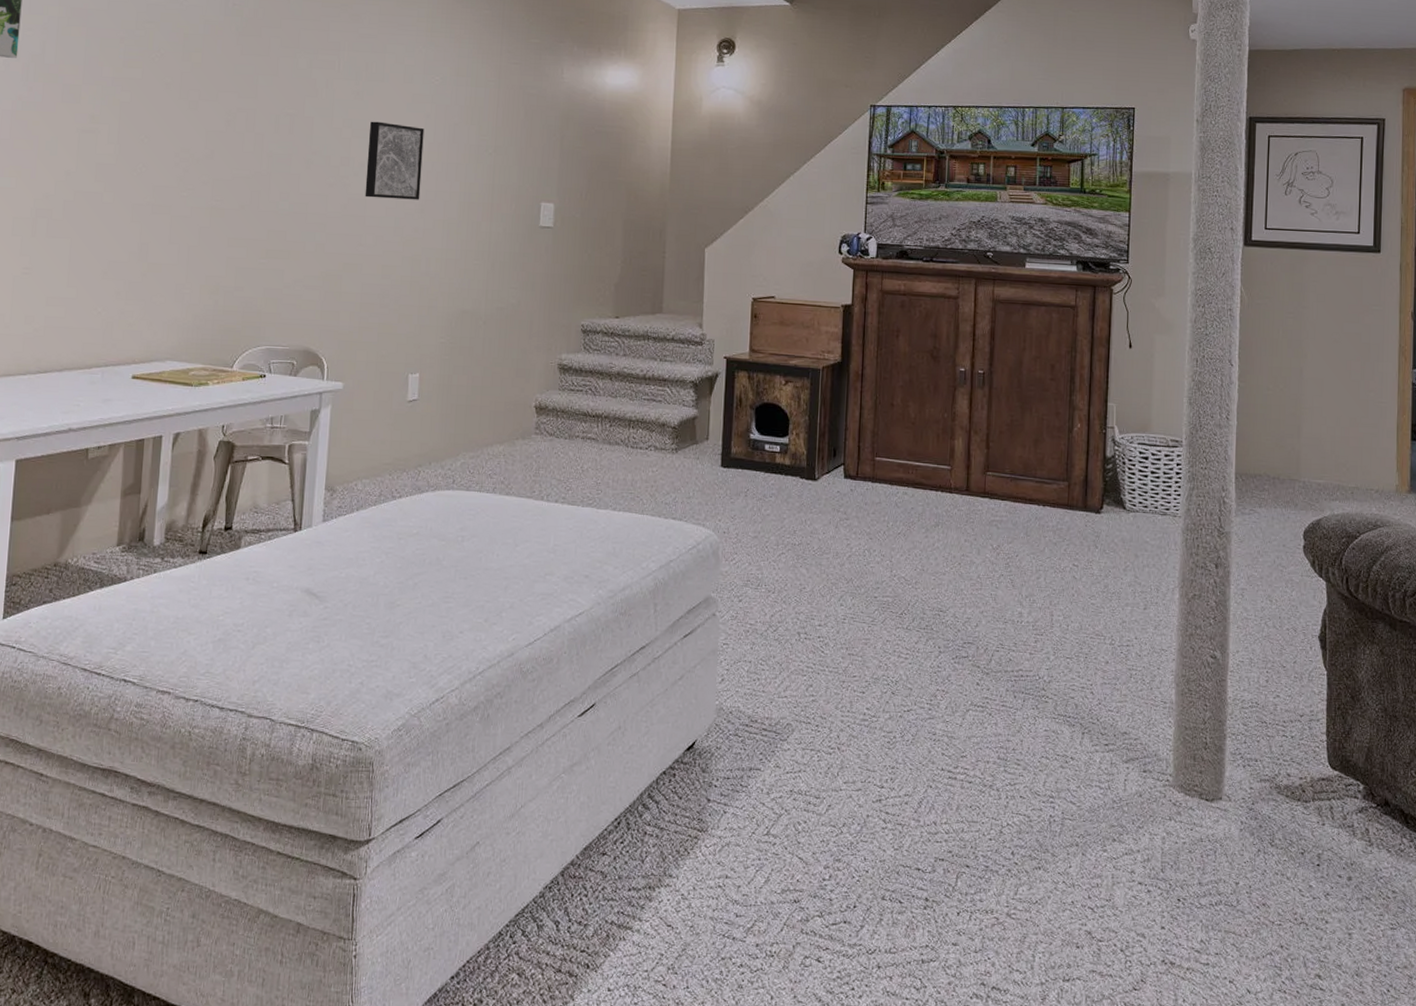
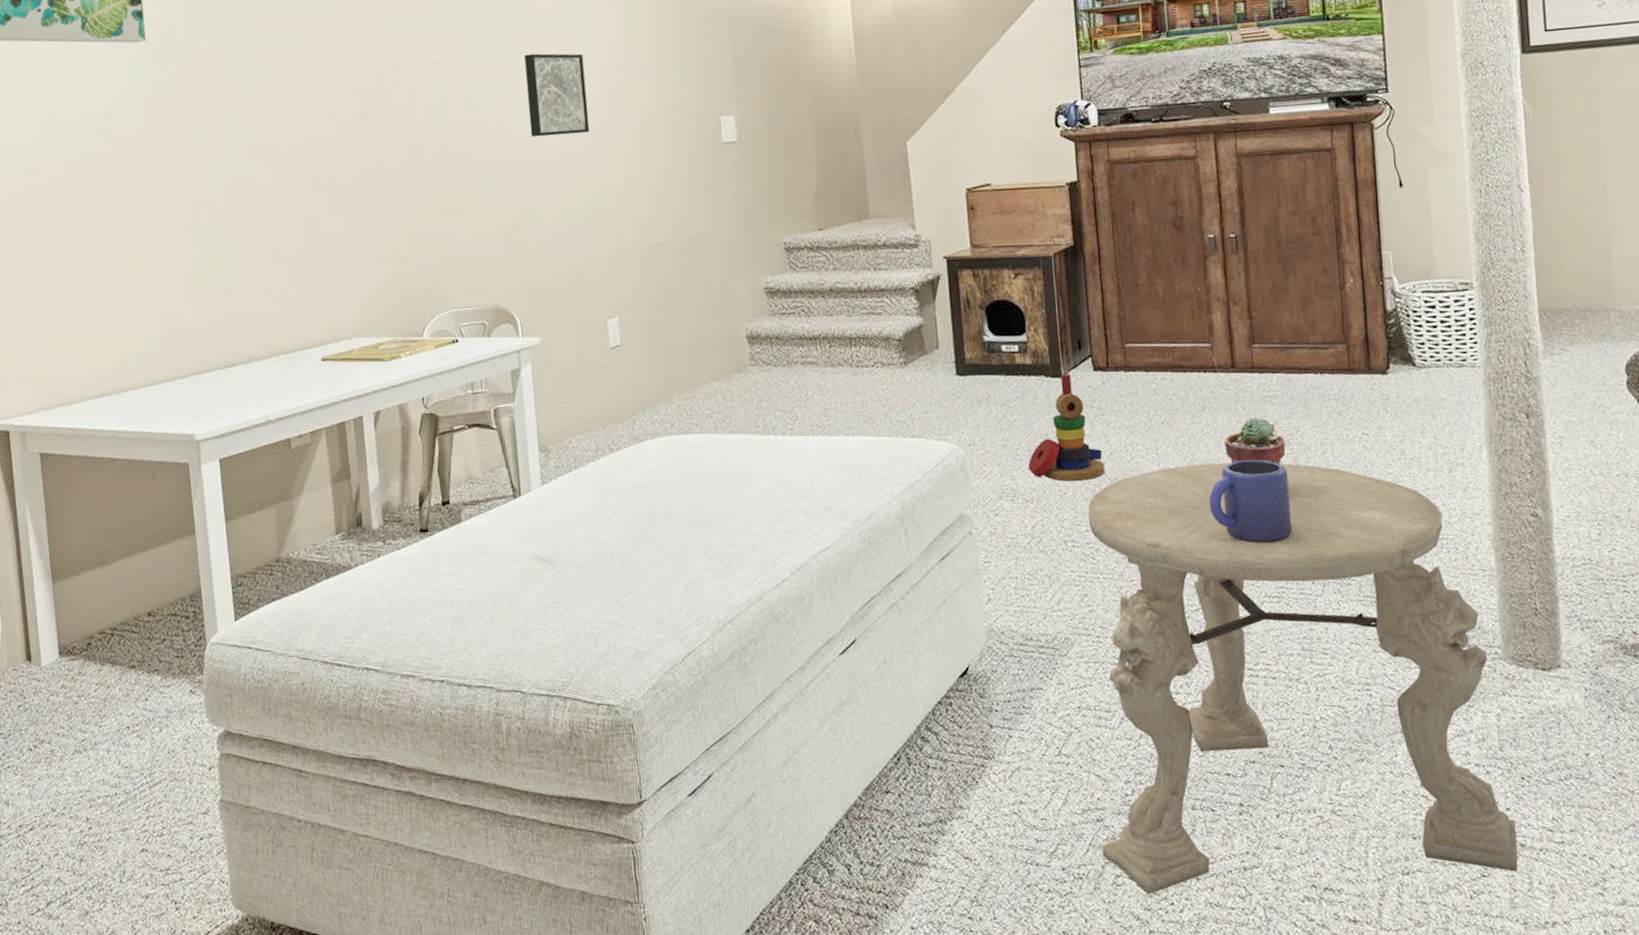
stacking toy: none [774,478,843,578] -> present [1028,374,1105,482]
side table: none [794,575,1169,988] -> present [1087,462,1518,894]
mug: none [931,576,1004,655] -> present [1209,459,1292,543]
potted succulent: none [951,538,1005,585] -> present [1224,417,1286,465]

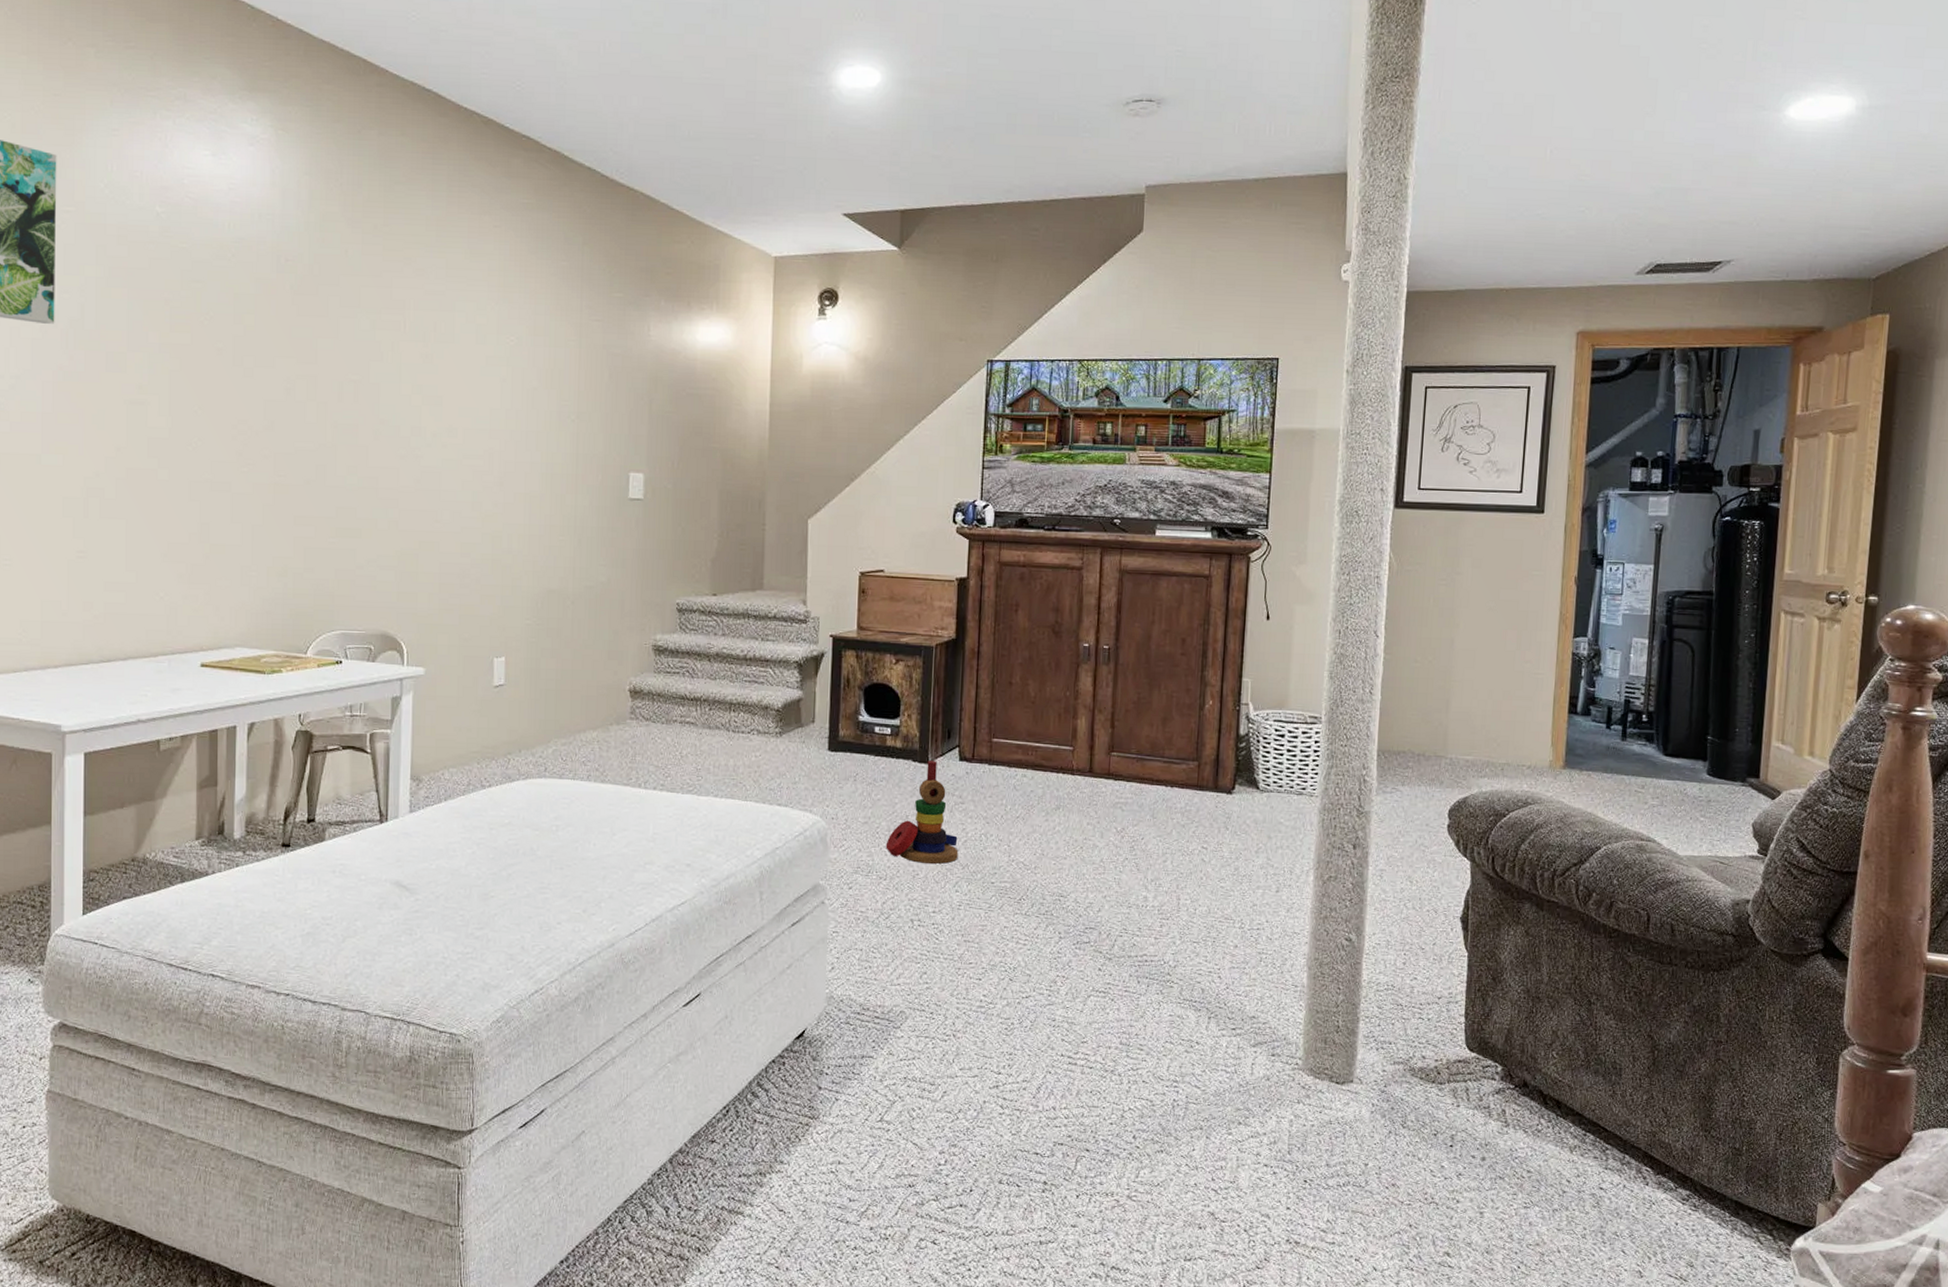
wall art: present [524,53,590,138] -> none [439,387,501,472]
side table: present [1087,462,1518,894] -> none [909,859,1294,1266]
mug: present [1209,459,1292,543] -> none [1051,860,1128,940]
potted succulent: present [1224,417,1286,465] -> none [1073,821,1130,869]

